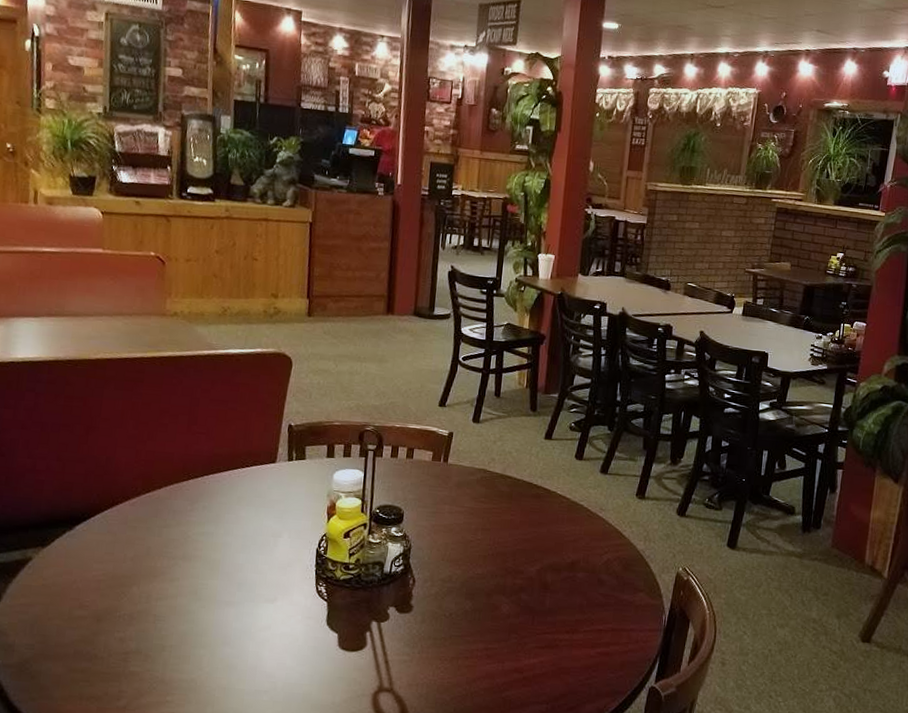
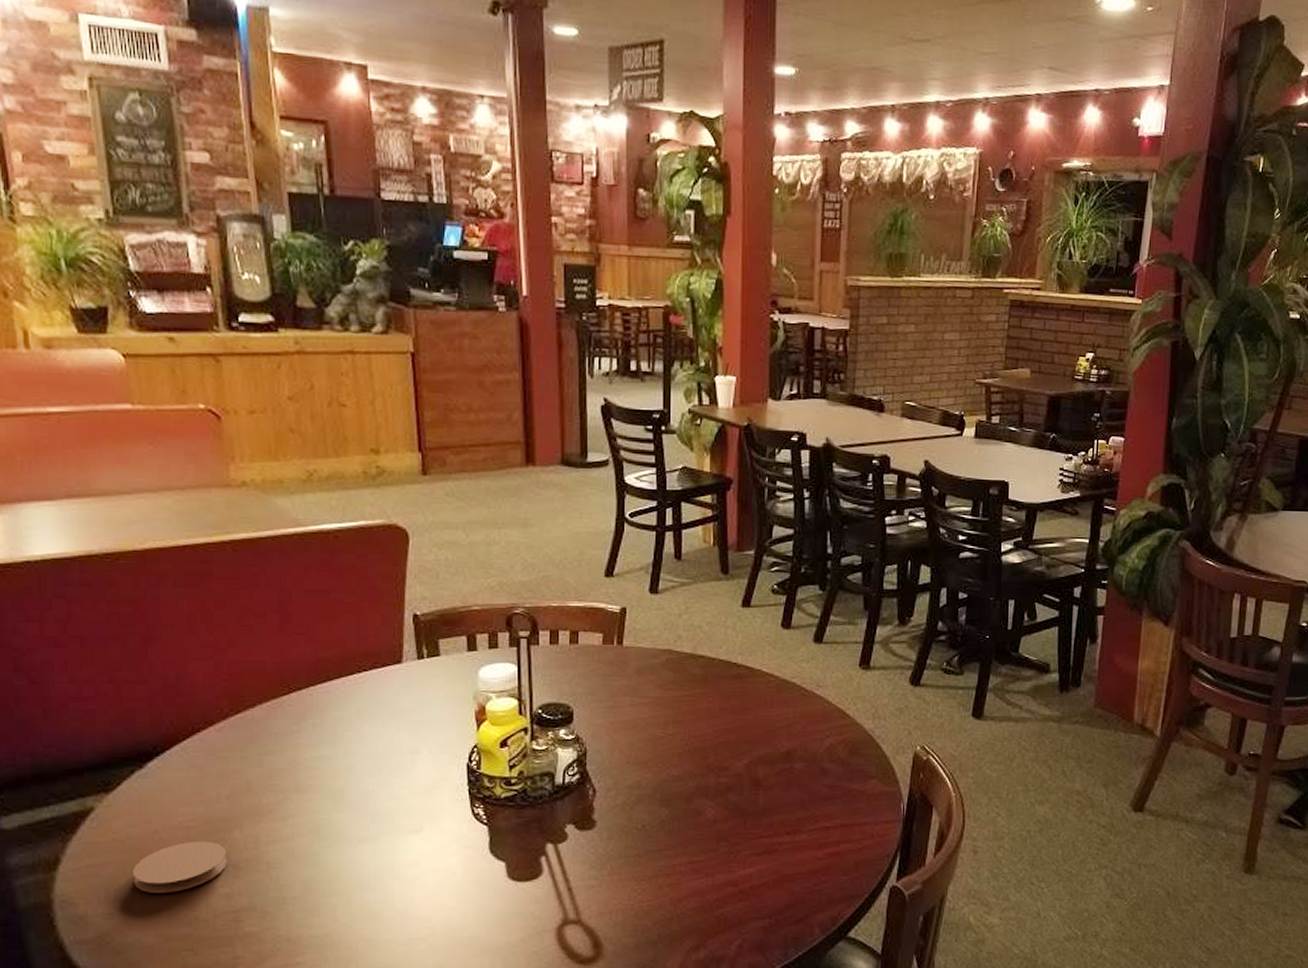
coaster: none [52,592,125,633] -> present [133,840,228,893]

